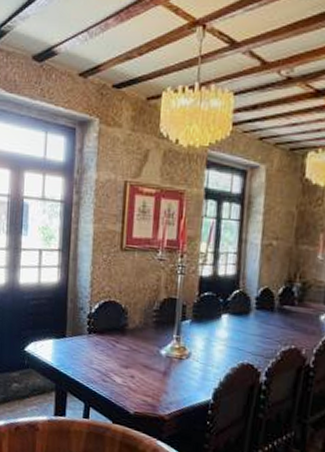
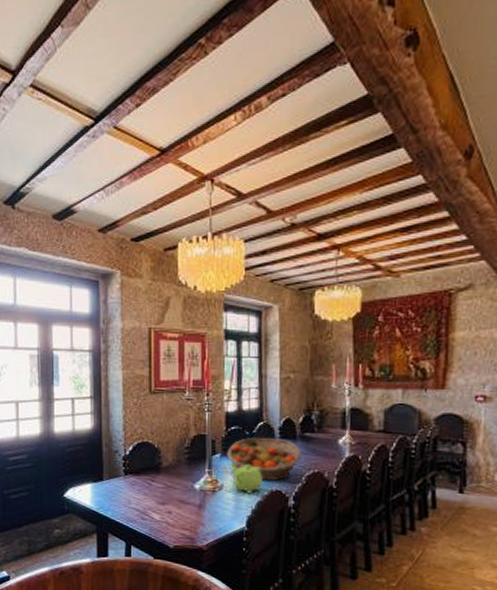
fruit basket: none [197,305,279,354] -> present [227,438,302,480]
teapot: none [200,331,234,366] -> present [230,464,263,494]

